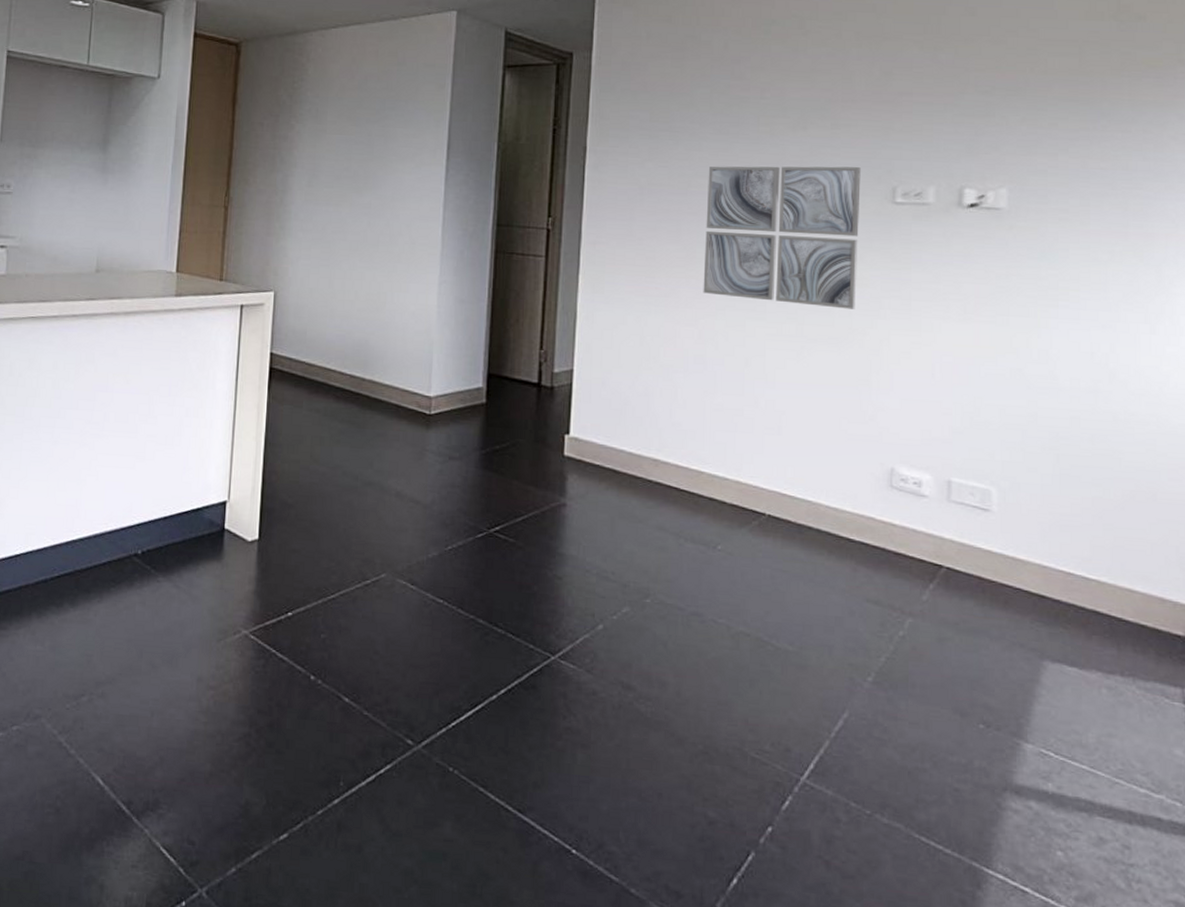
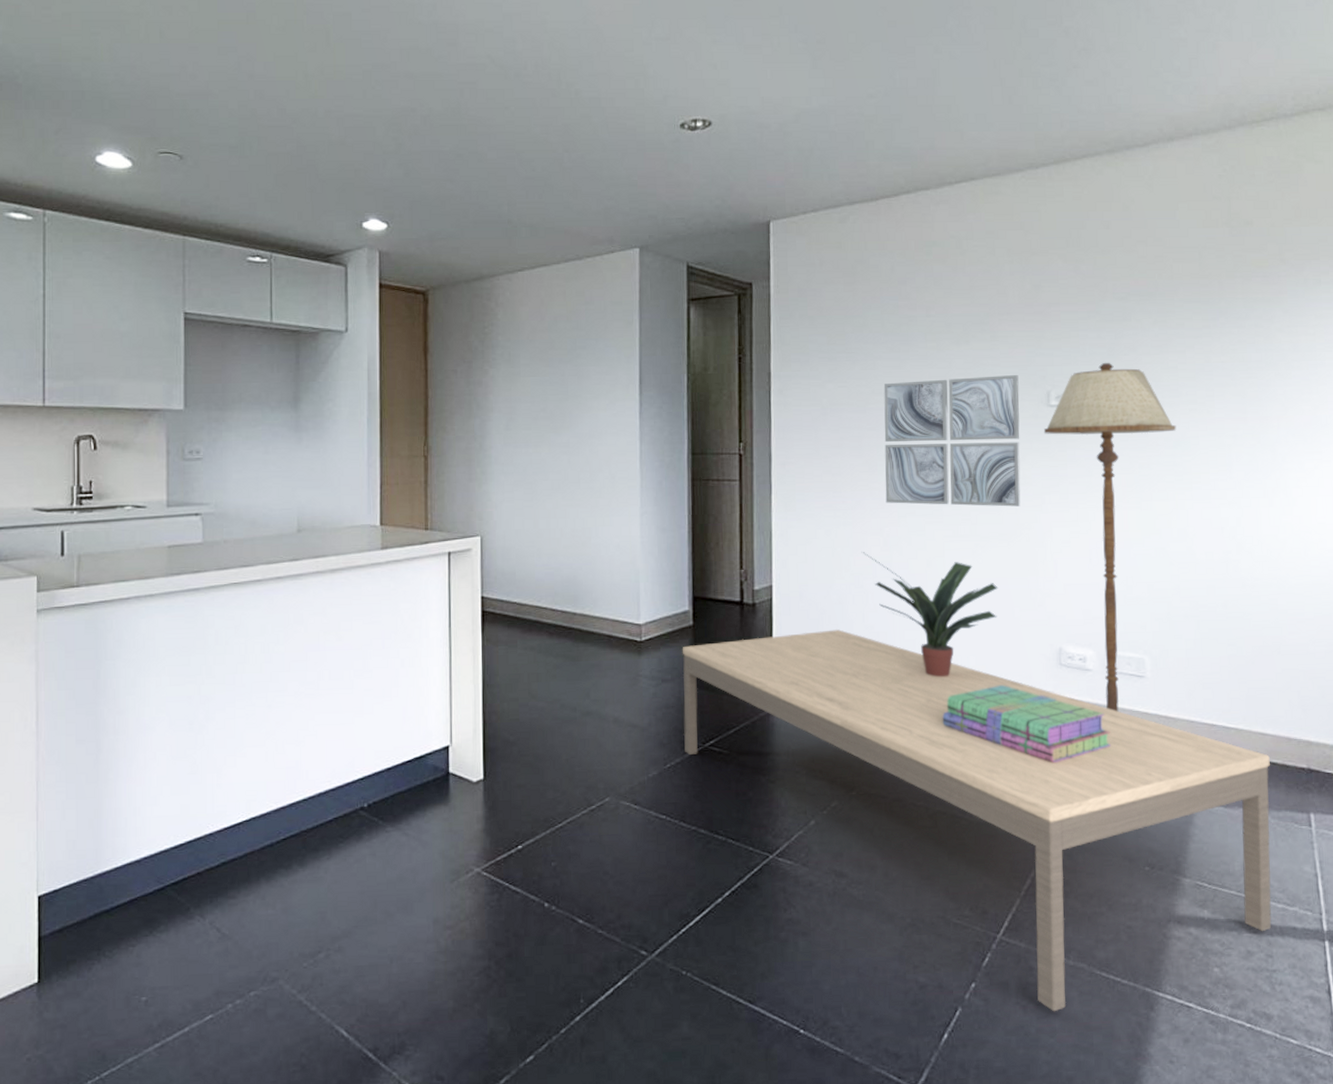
coffee table: none [467,422,1139,873] -> present [682,629,1272,1012]
potted plant: none [672,343,824,487] -> present [861,552,998,678]
stack of books: none [752,501,947,595] -> present [942,684,1111,763]
floor lamp: none [886,160,1043,546] -> present [1043,362,1177,712]

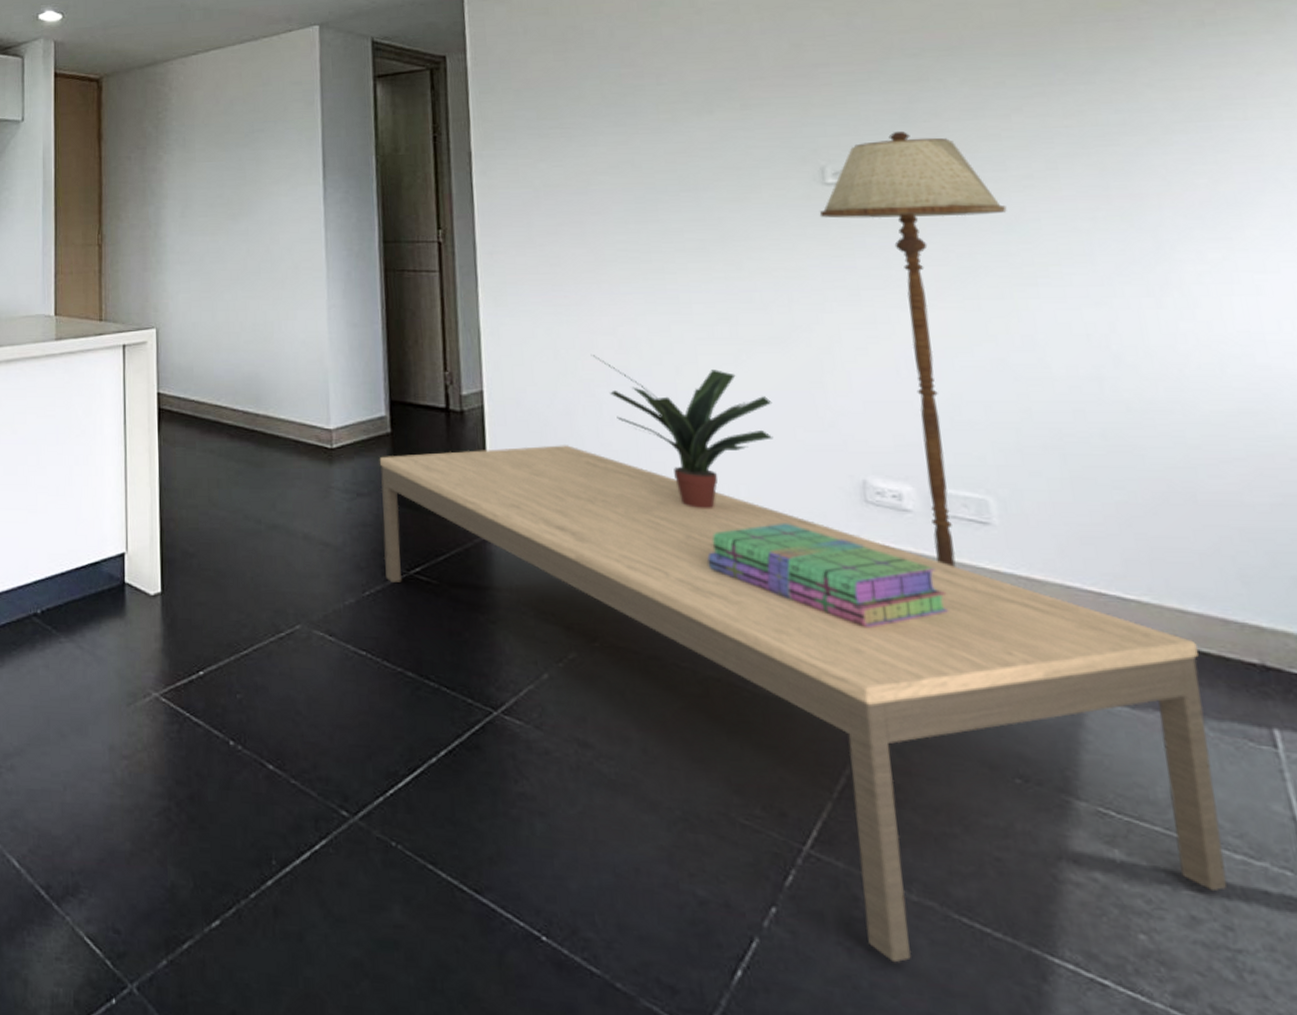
wall art: present [883,375,1021,507] -> none [608,149,796,305]

